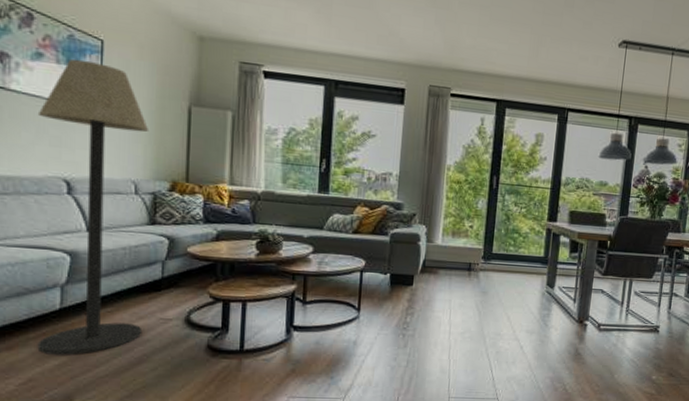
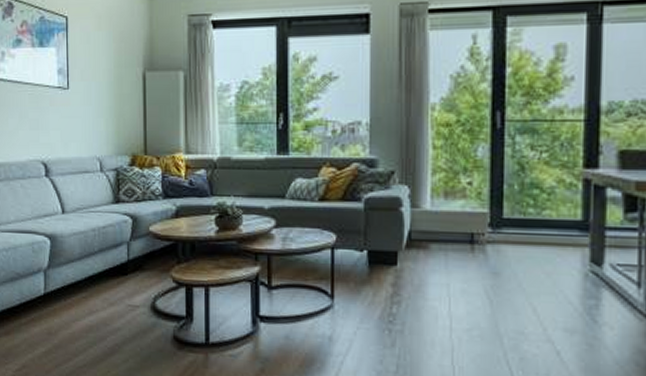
floor lamp: present [37,59,150,355] -> none [19,39,112,343]

